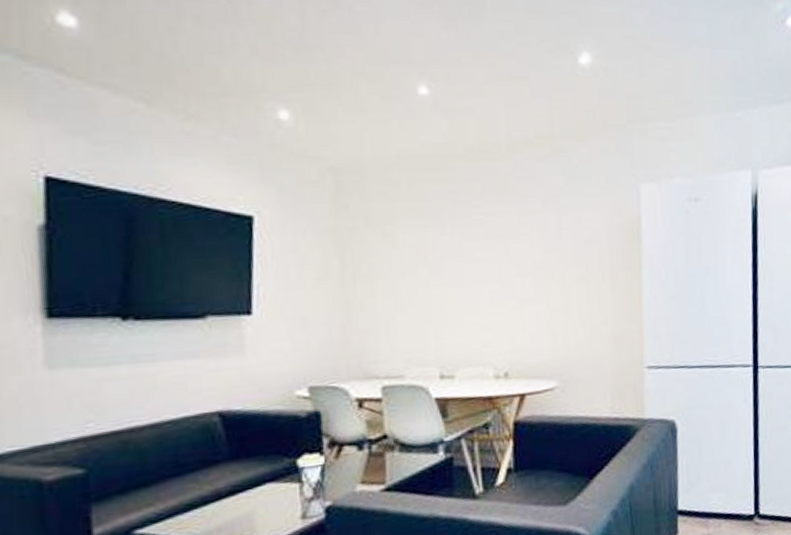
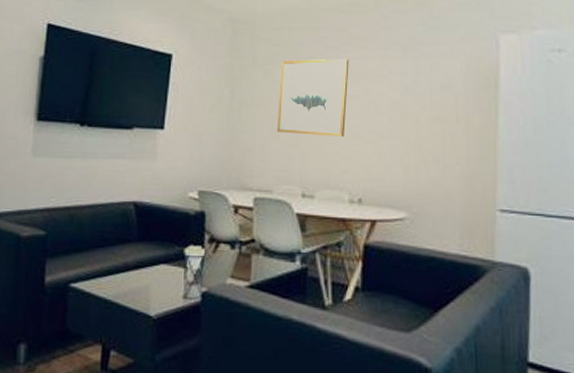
wall art: none [402,214,485,307] -> present [276,58,349,137]

